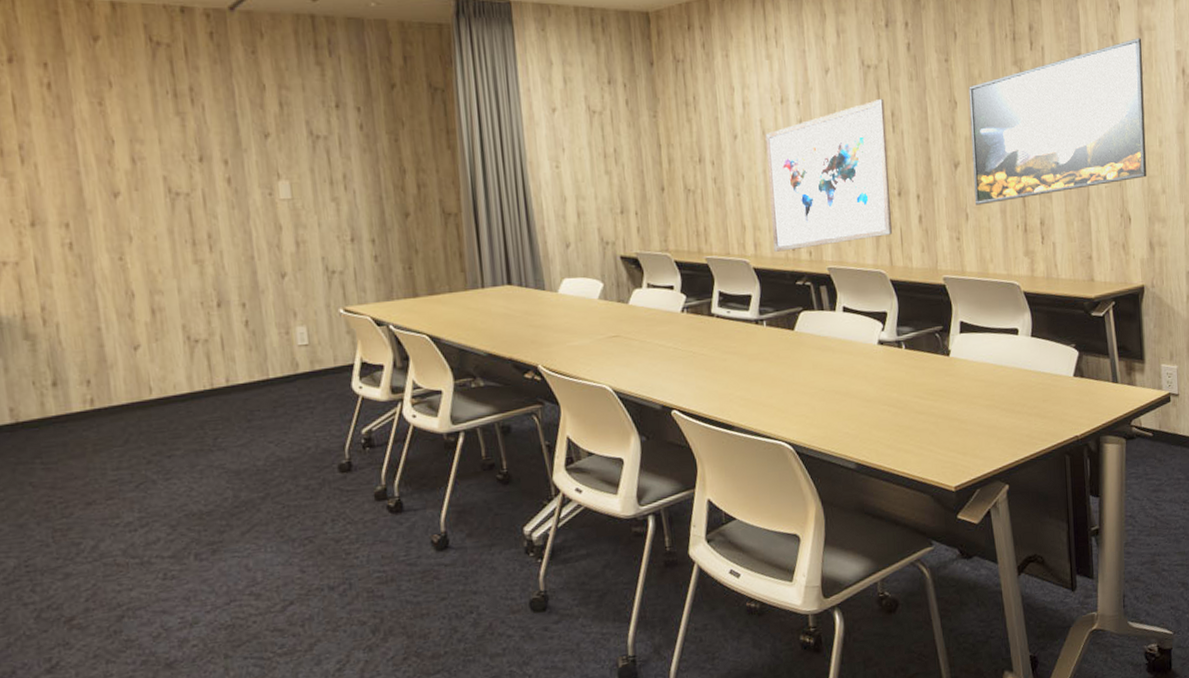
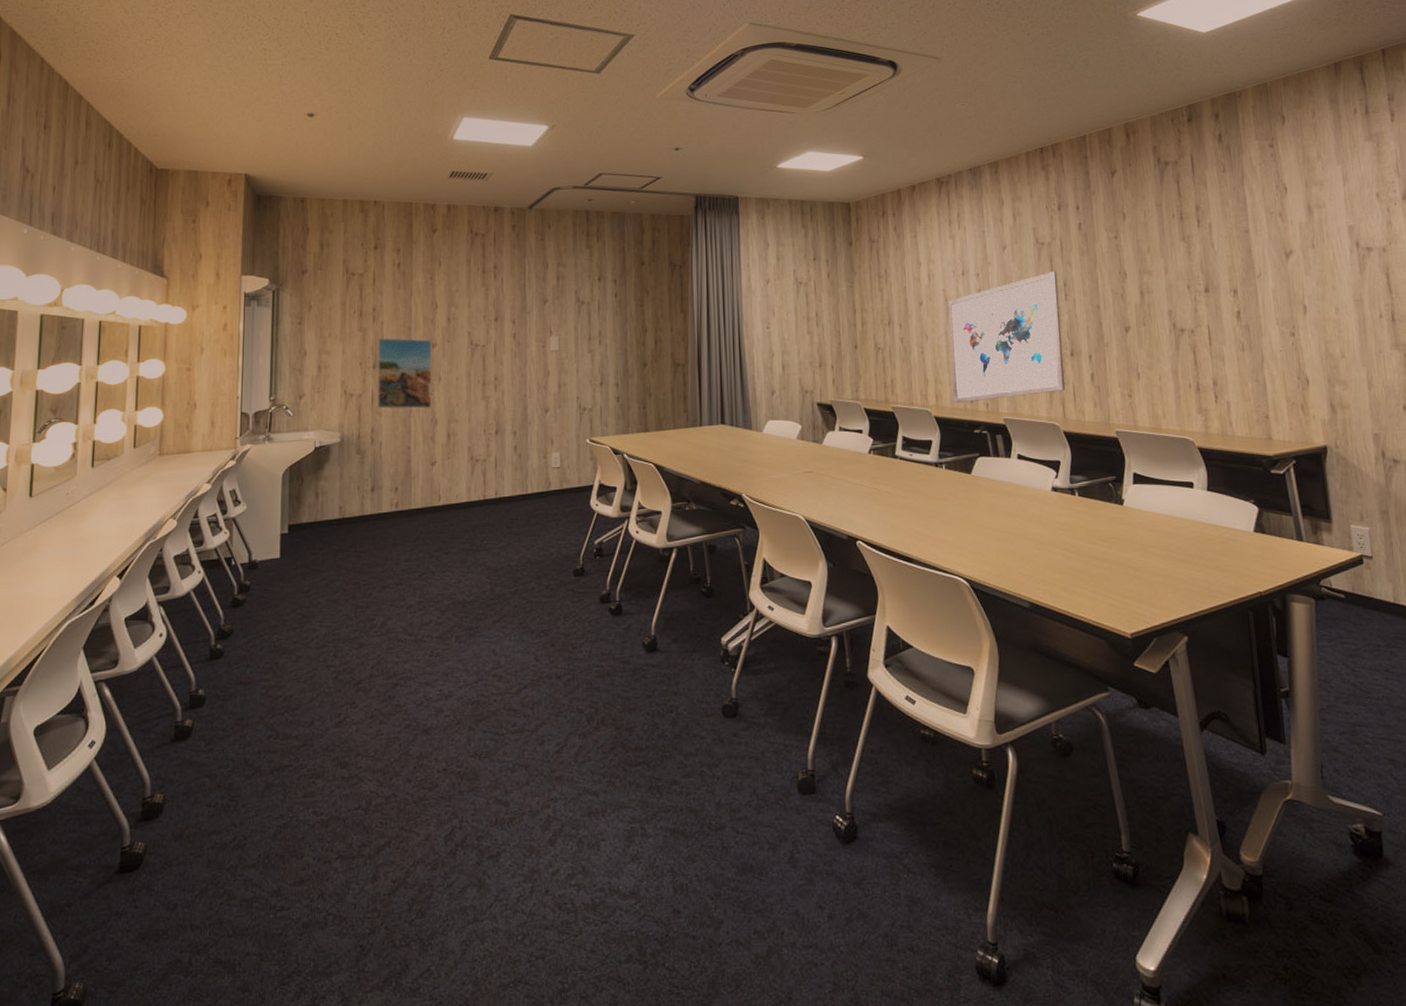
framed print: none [33,185,125,280] -> present [377,338,432,409]
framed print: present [968,38,1147,205] -> none [1138,215,1324,366]

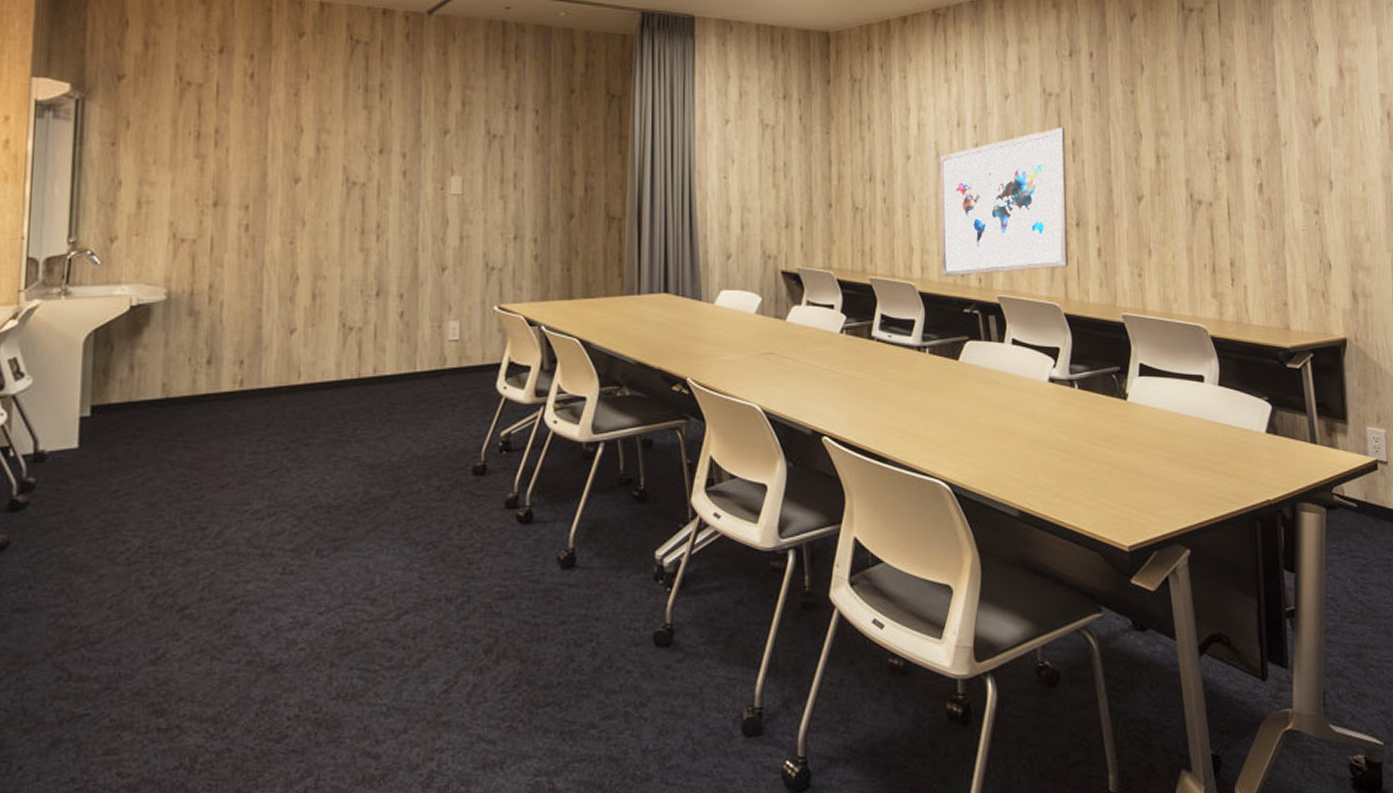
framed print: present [377,338,432,409] -> none [218,168,295,261]

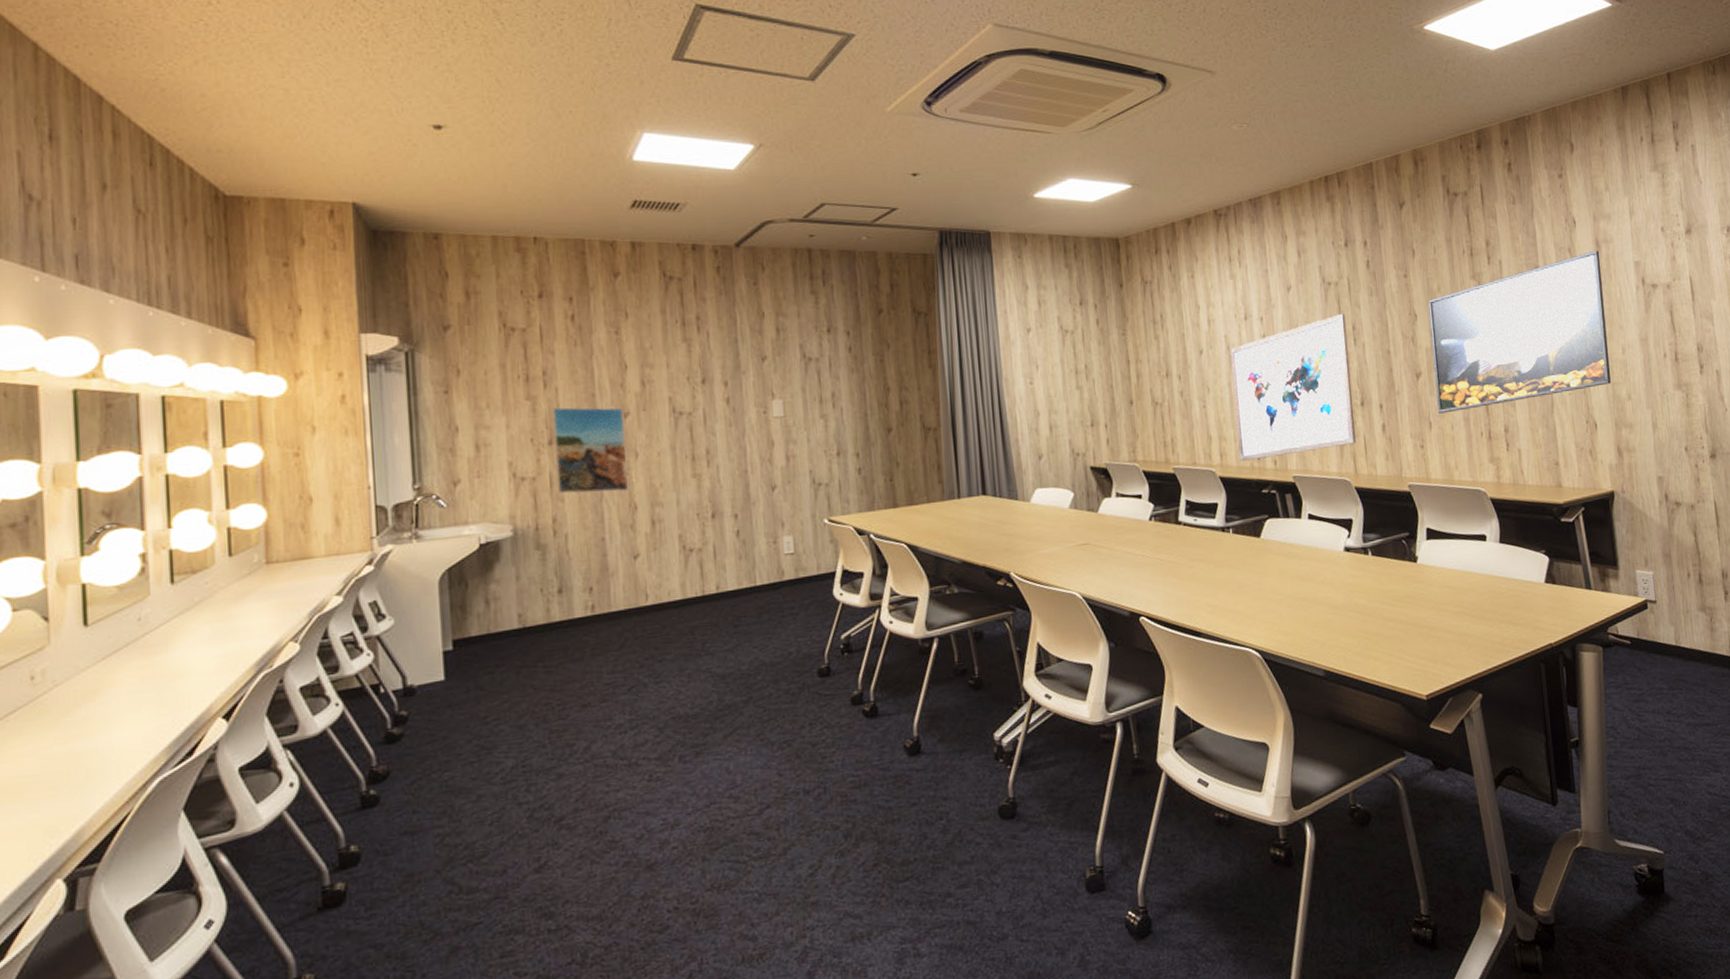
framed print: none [218,168,295,261] -> present [553,407,629,494]
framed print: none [1155,79,1350,241] -> present [1428,250,1612,414]

